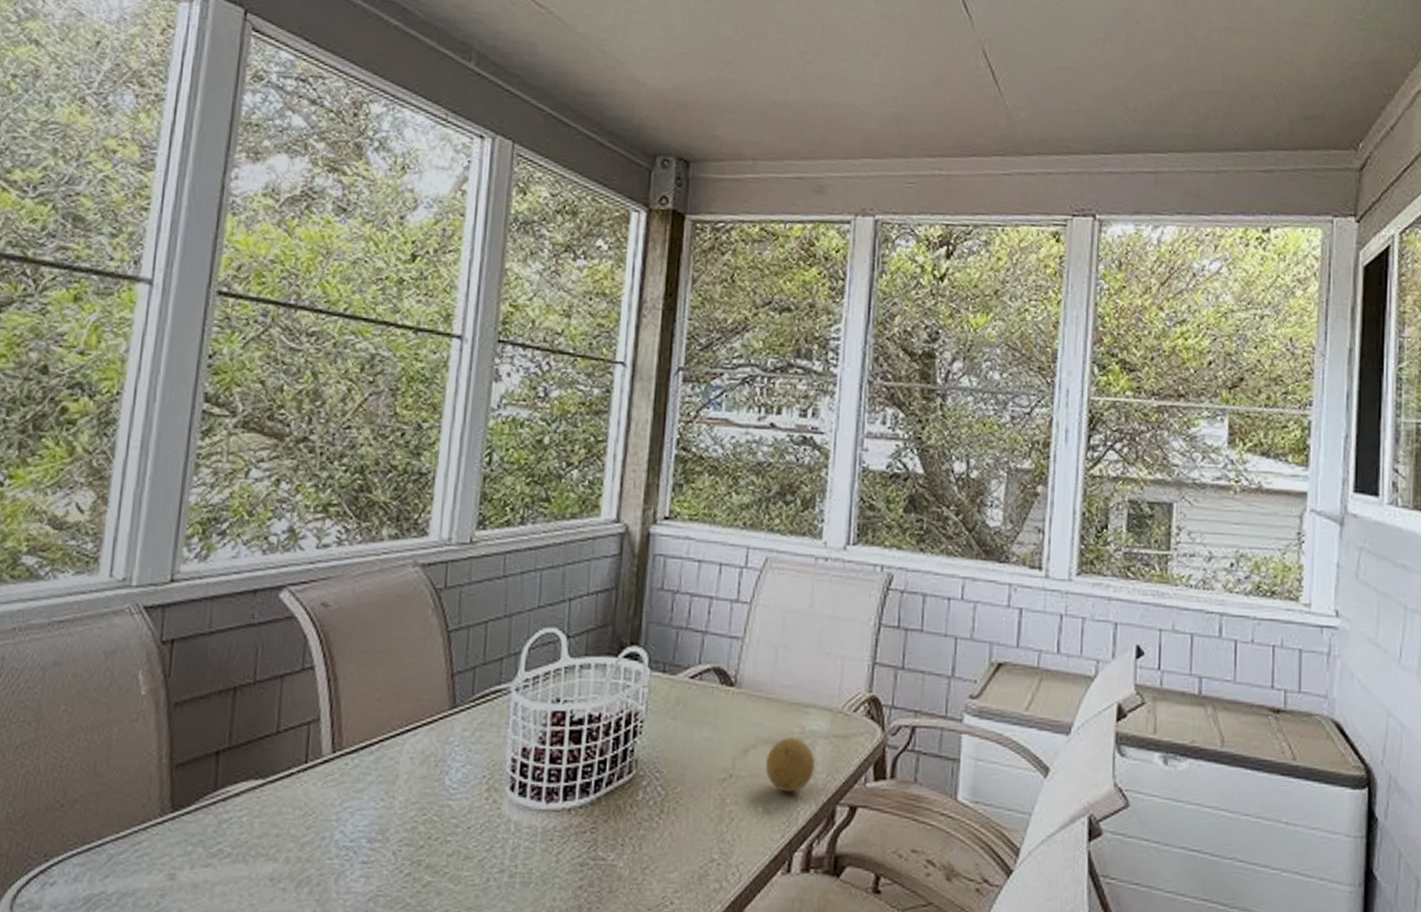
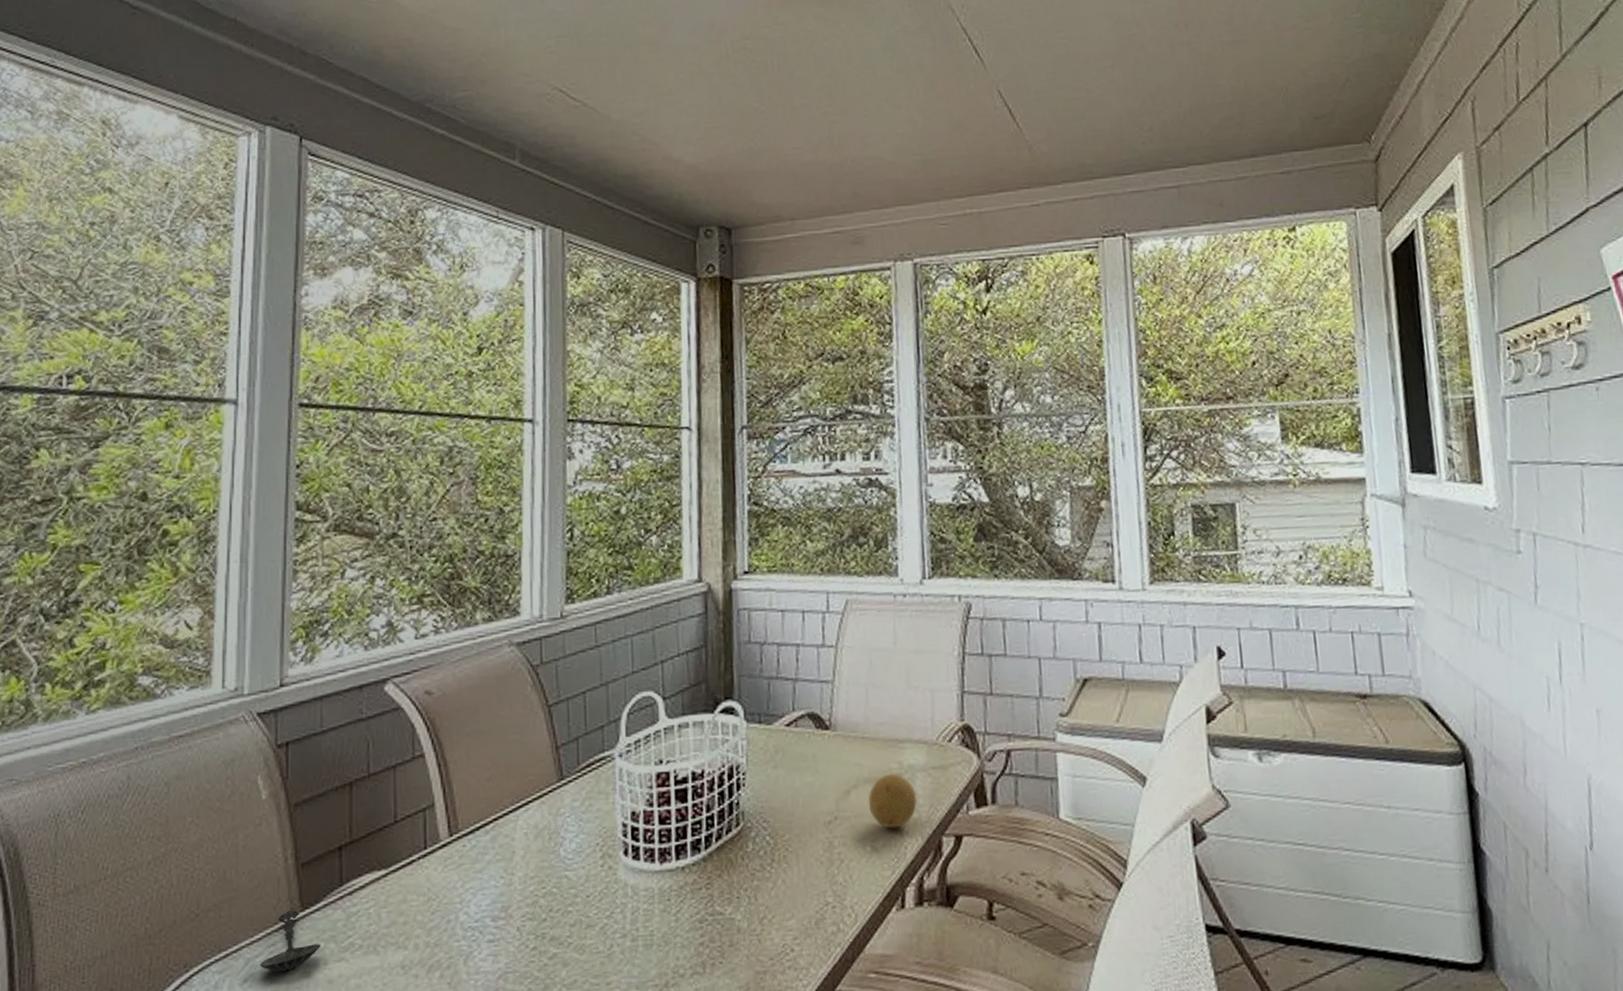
spoon: none [123,809,189,871] -> present [260,909,322,972]

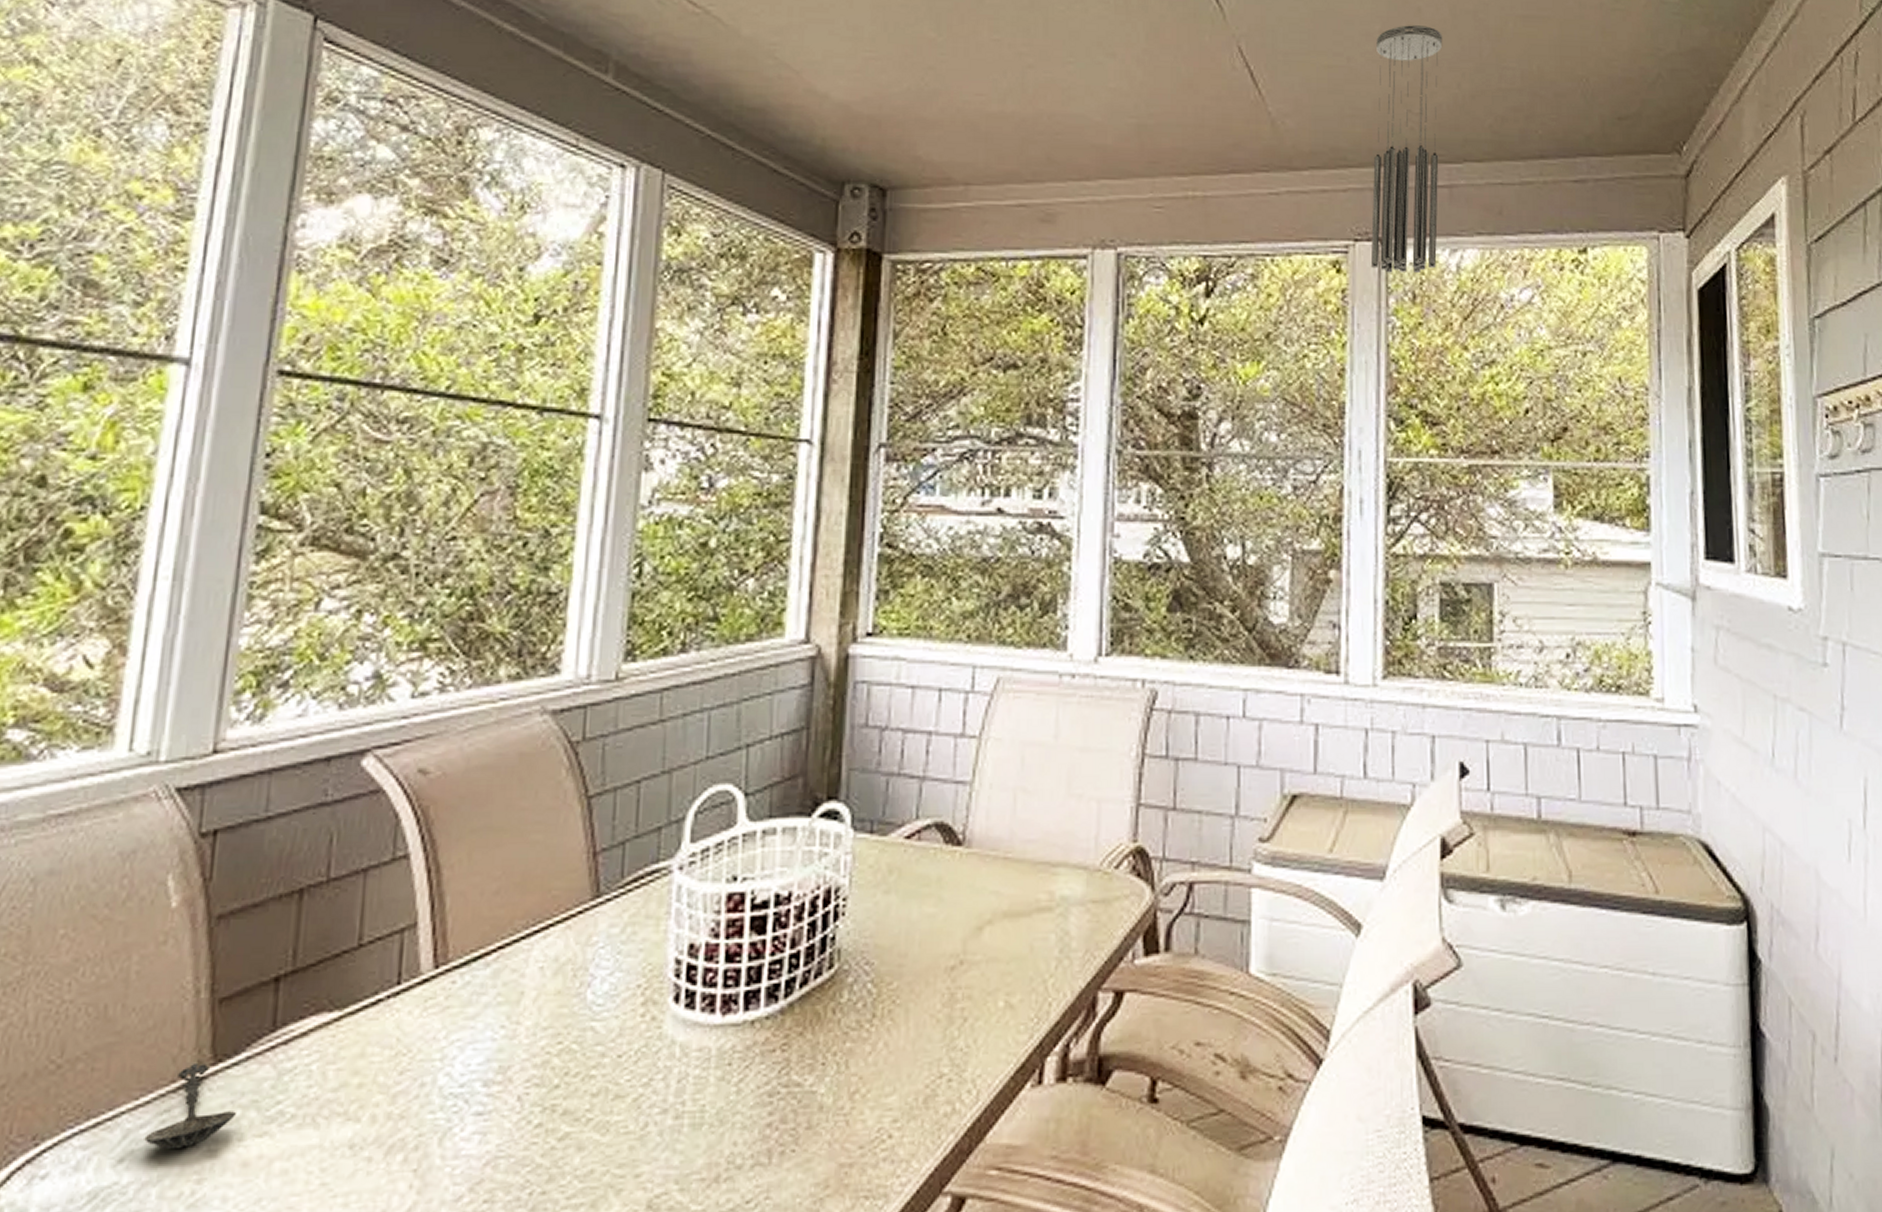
fruit: present [869,774,917,829] -> none [1006,907,1070,979]
wind chime: none [1109,58,1171,261] -> present [1370,25,1443,274]

